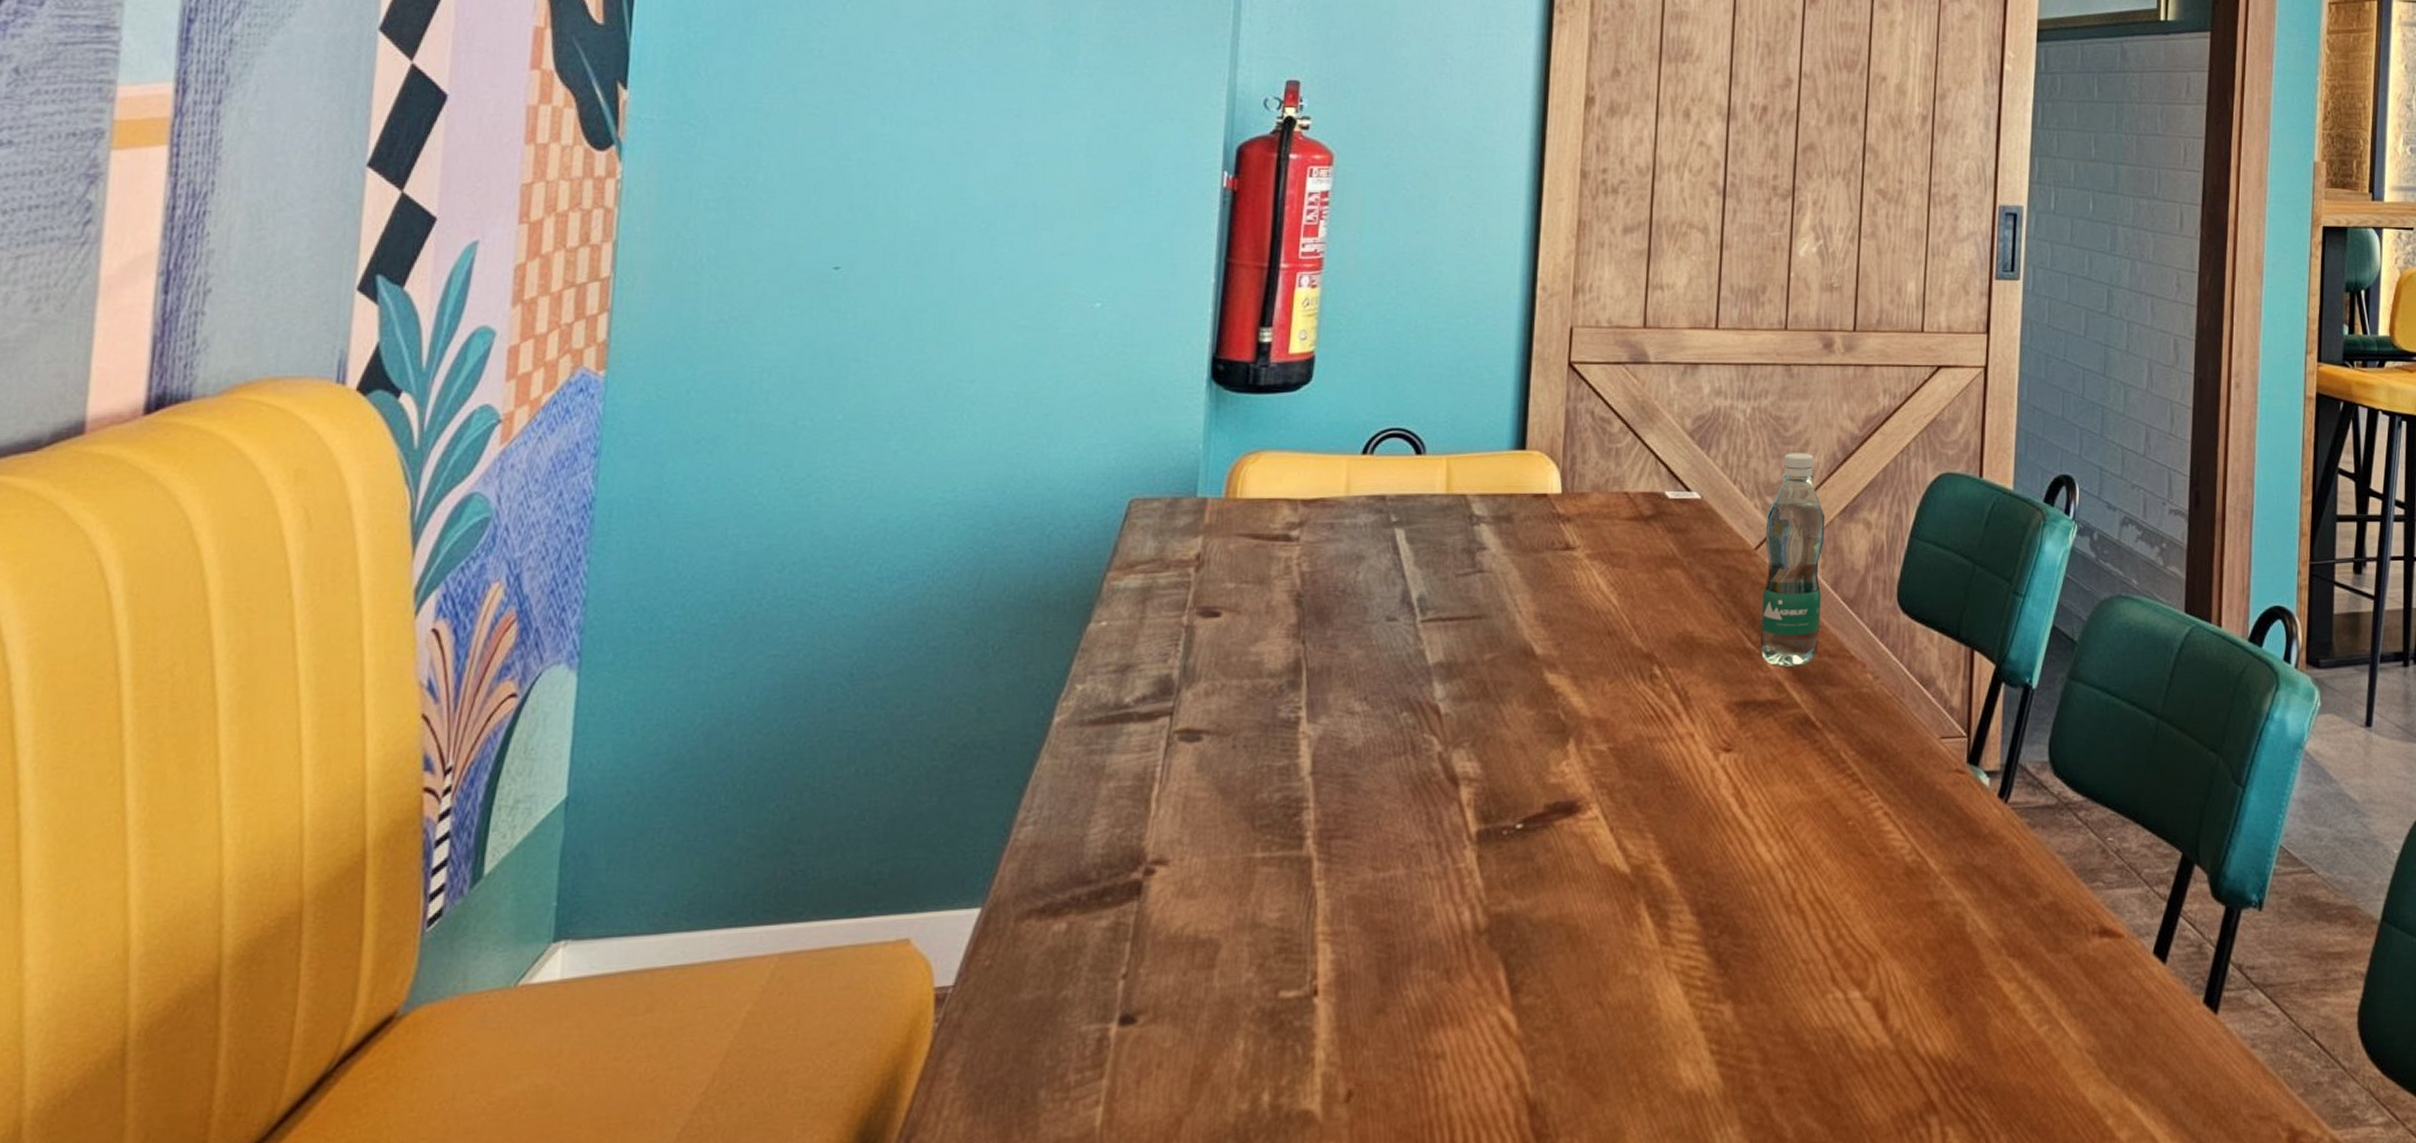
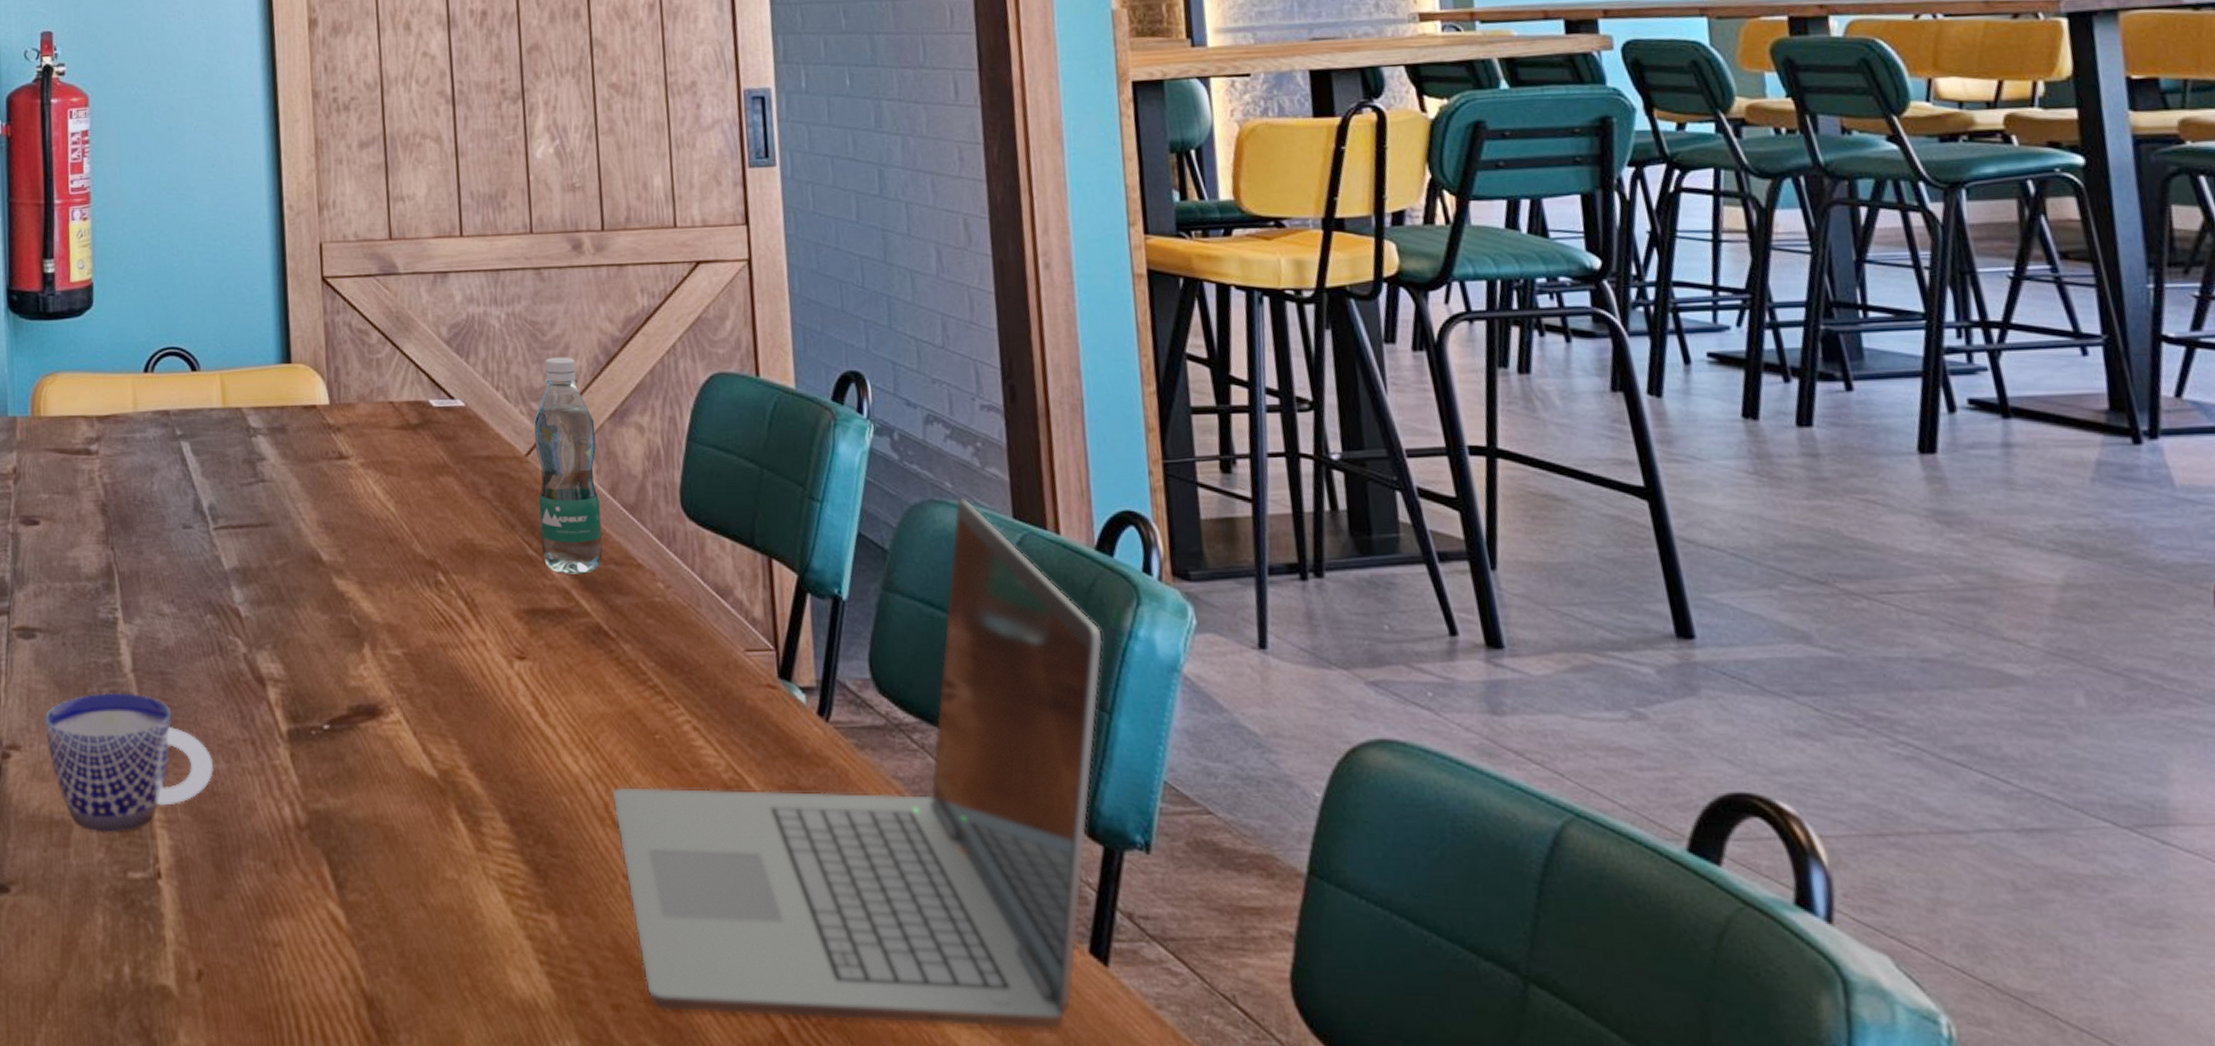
cup: none [1201,797,1392,950] -> present [44,693,214,833]
laptop: none [1800,593,2245,1089] -> present [611,497,1103,1029]

